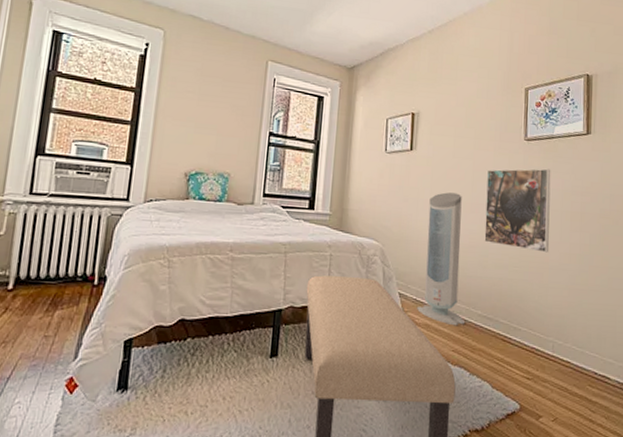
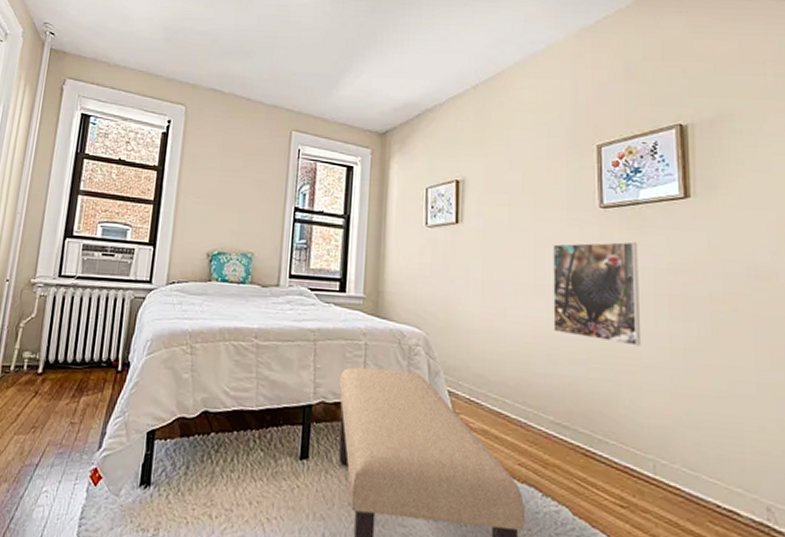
air purifier: present [416,192,466,326] -> none [470,271,534,434]

